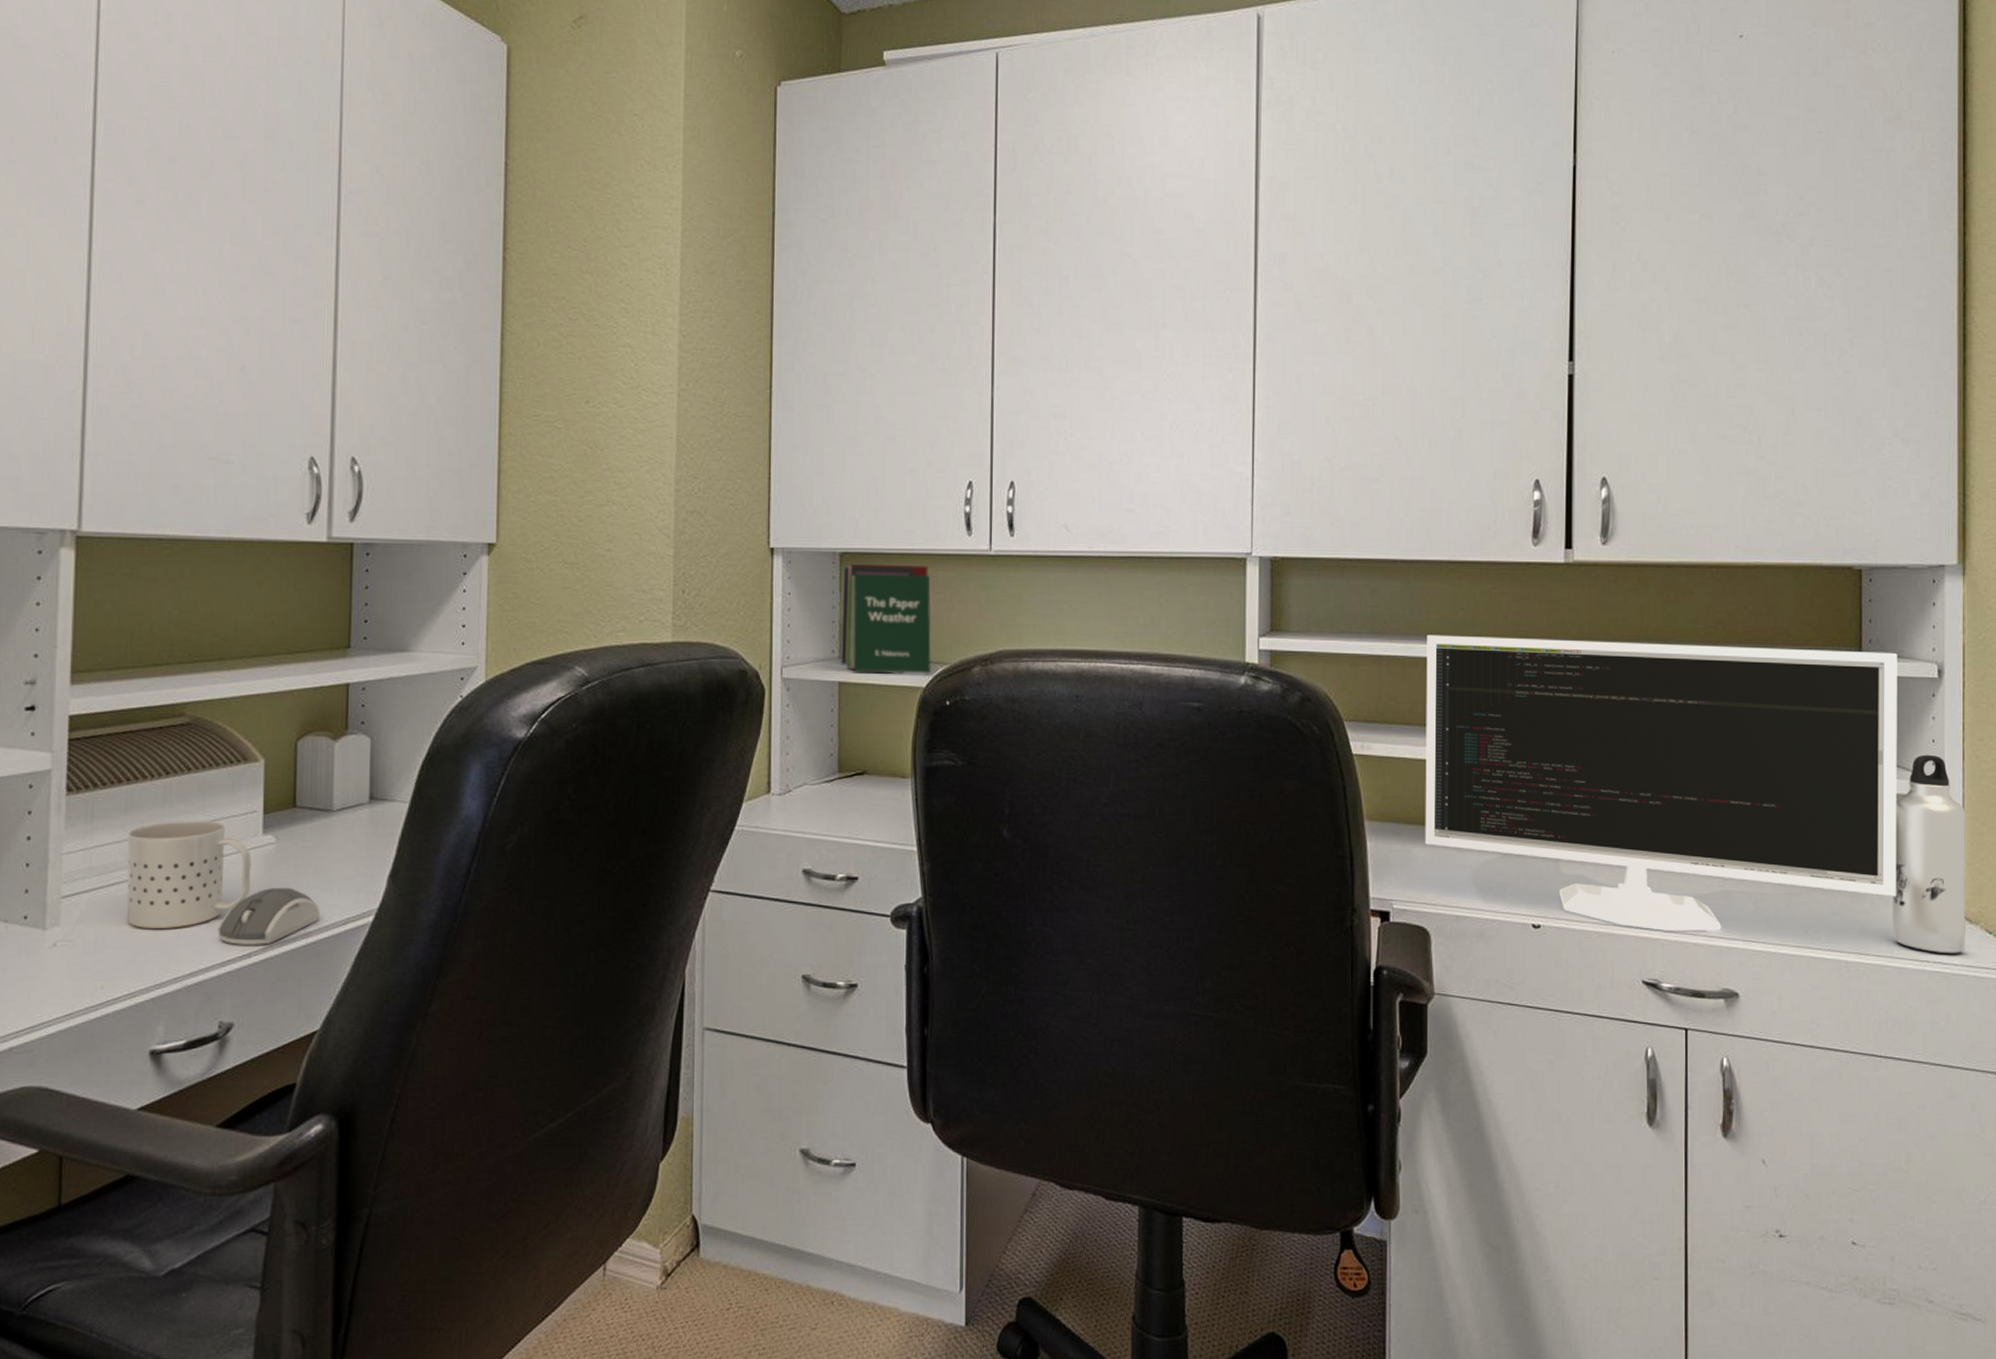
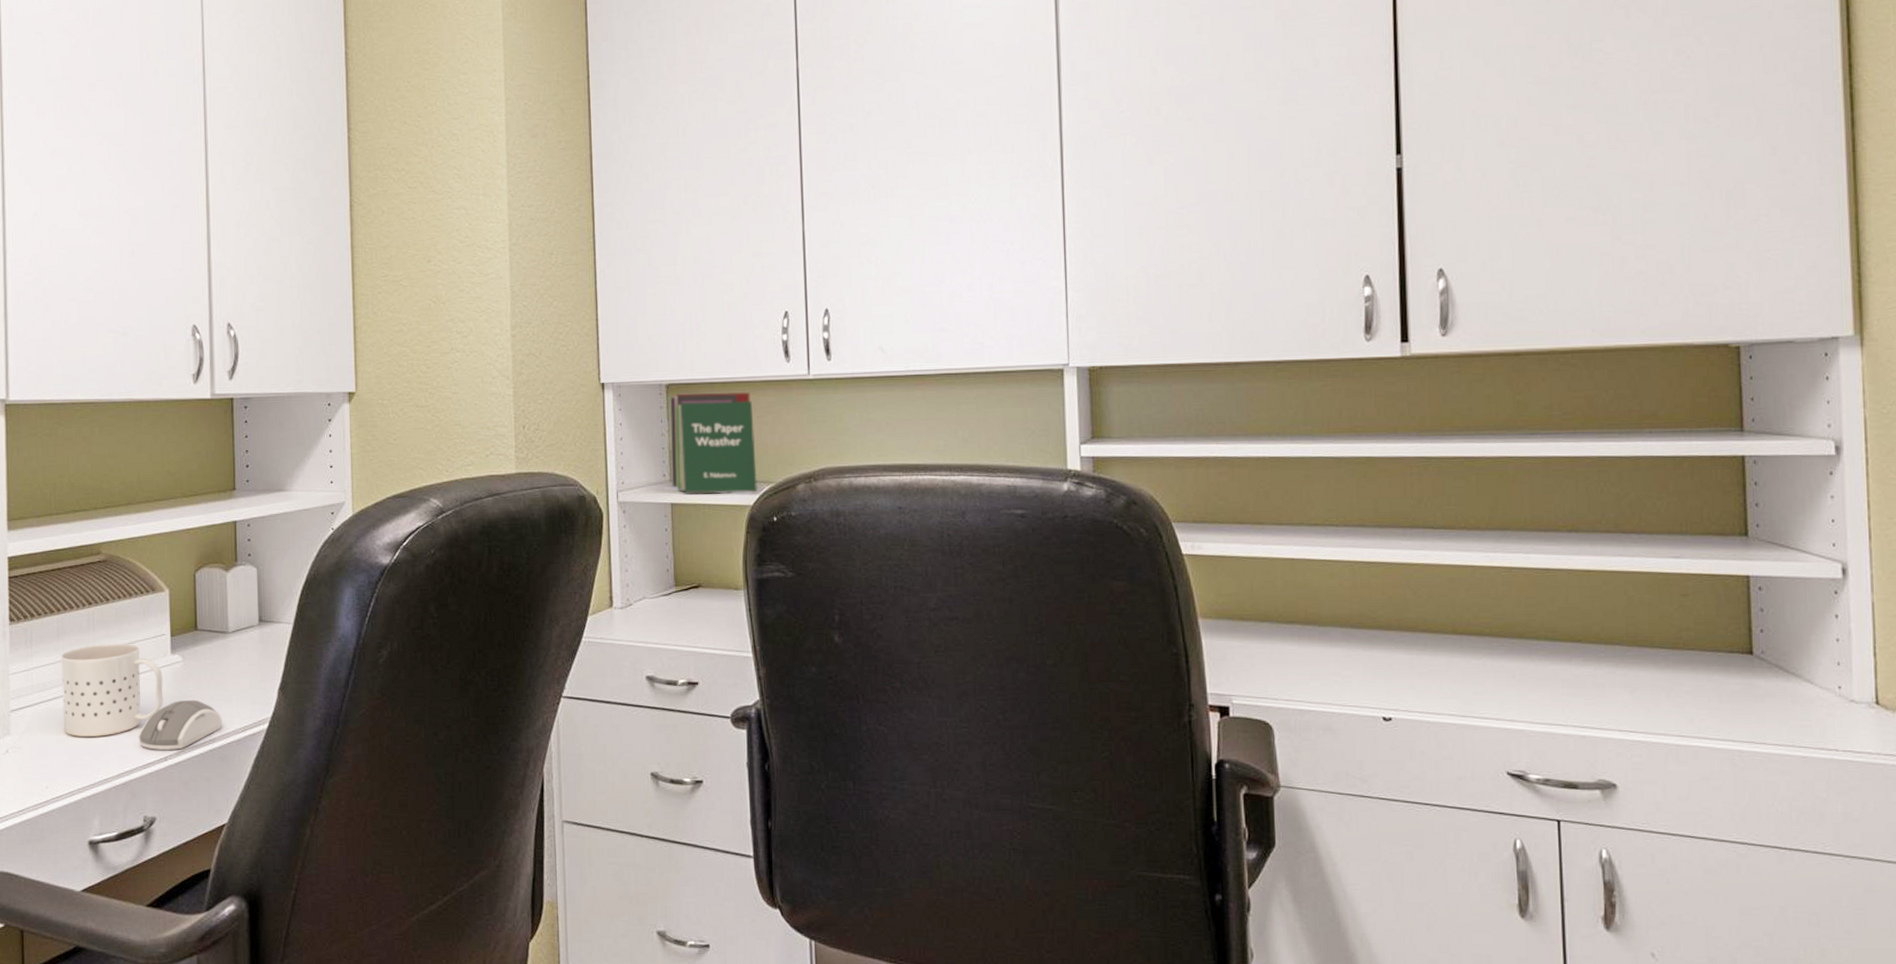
computer monitor: present [1424,634,1898,931] -> none [1255,430,1796,722]
water bottle: present [1892,754,1967,954] -> none [1791,535,1881,742]

